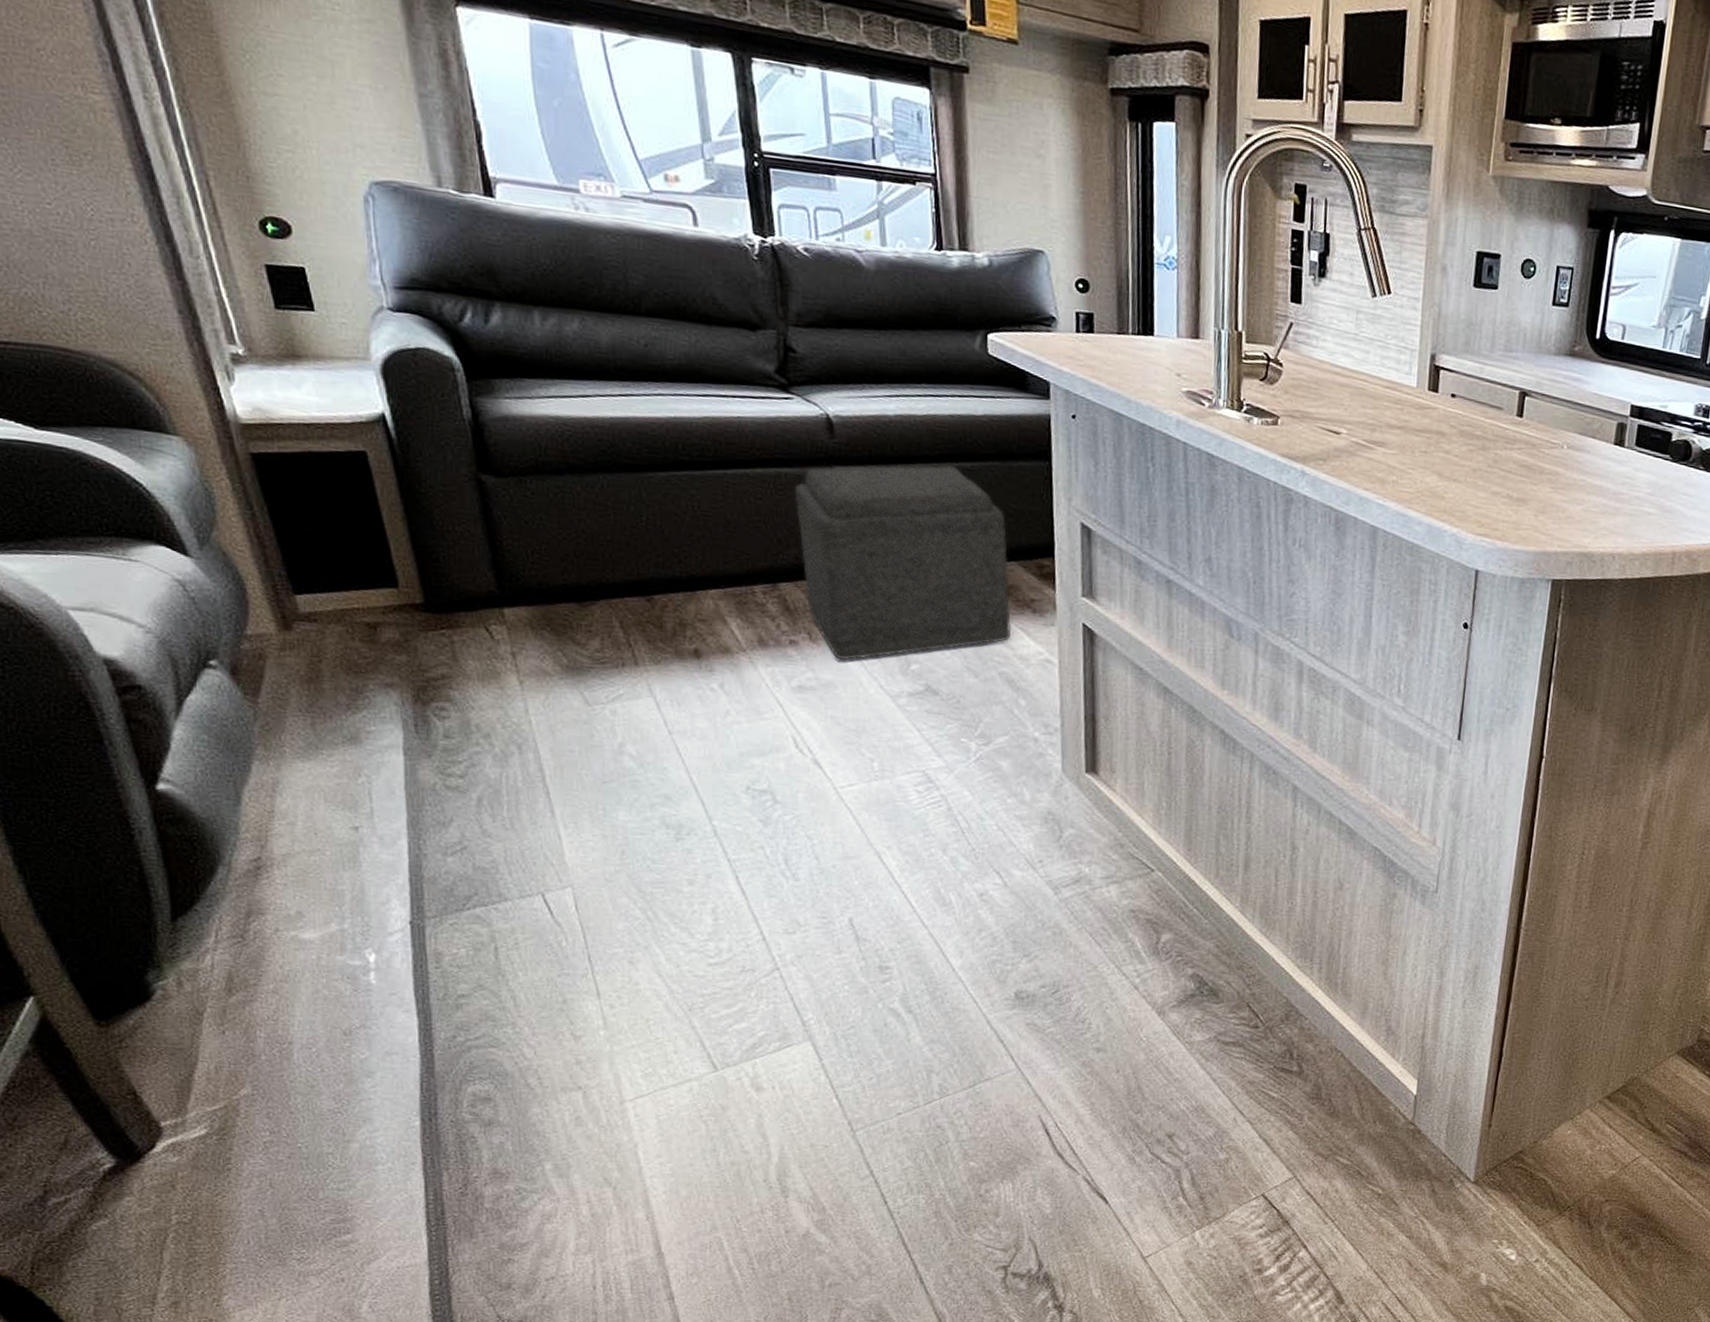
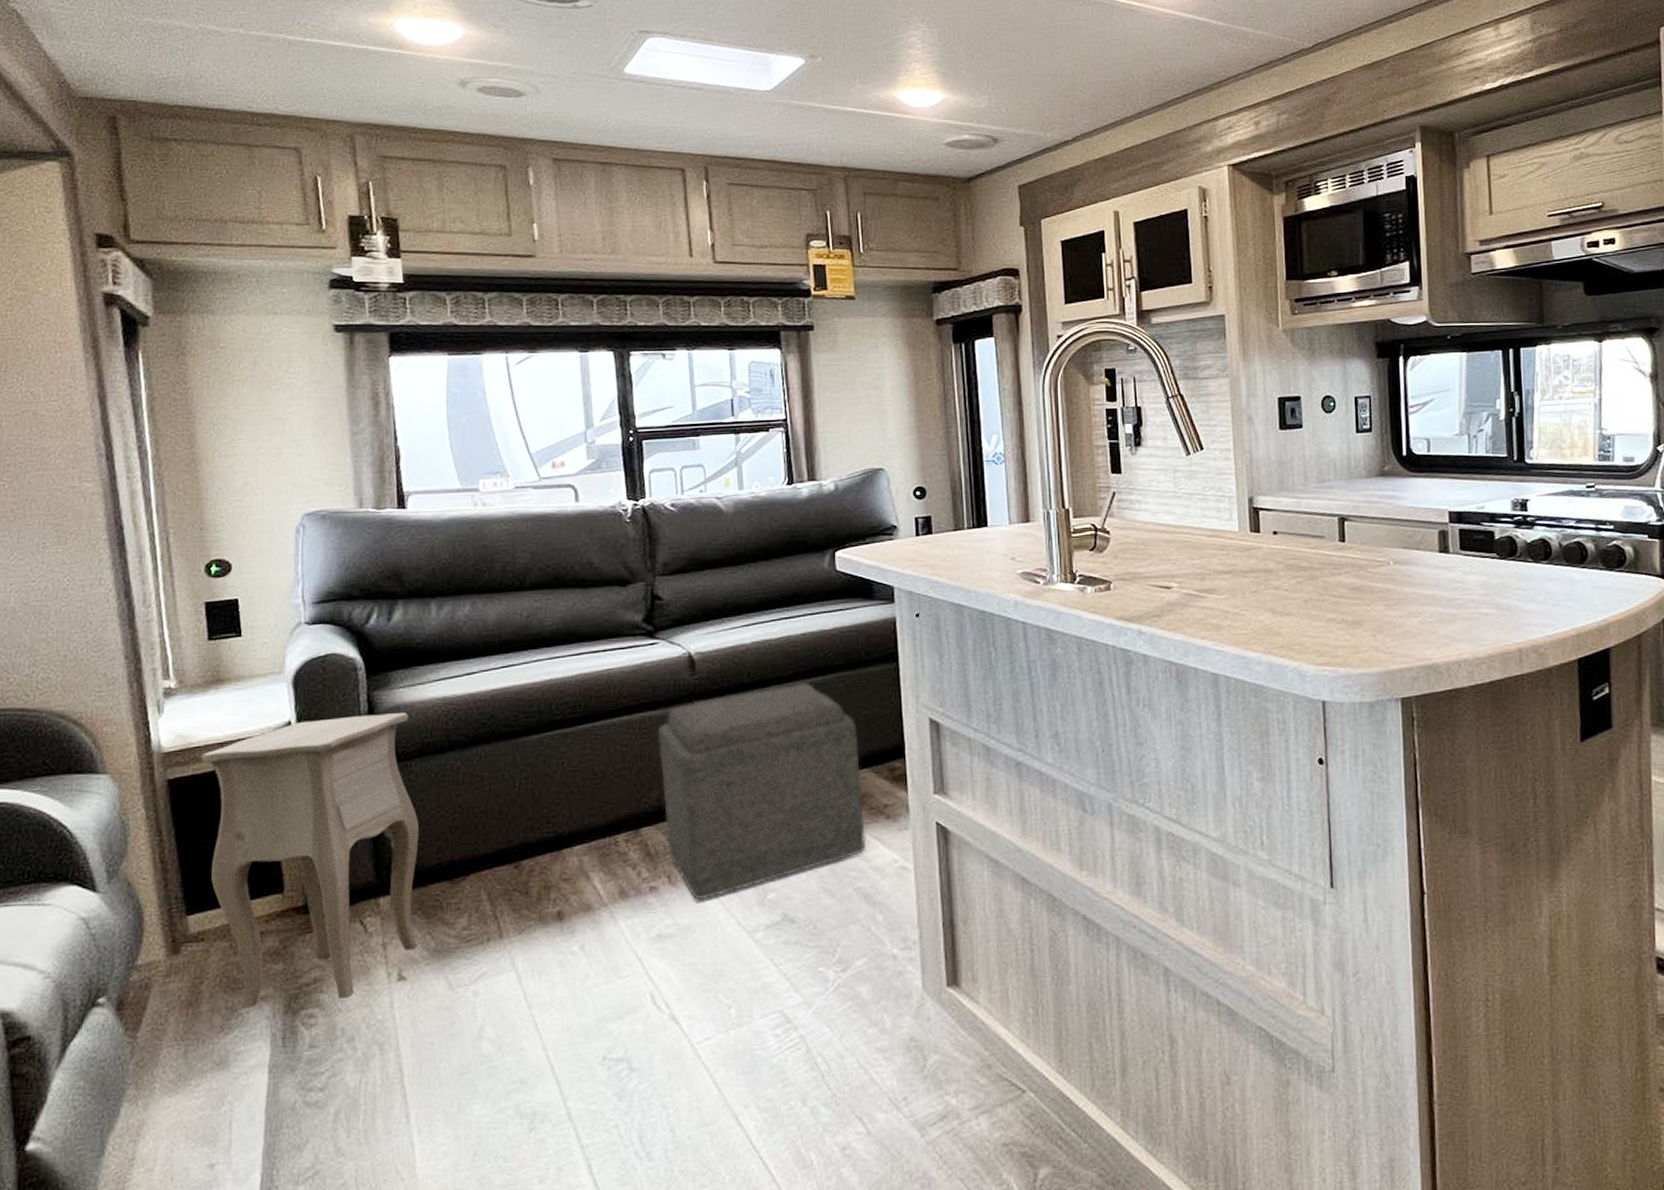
side table: none [285,415,549,698] -> present [201,713,419,1009]

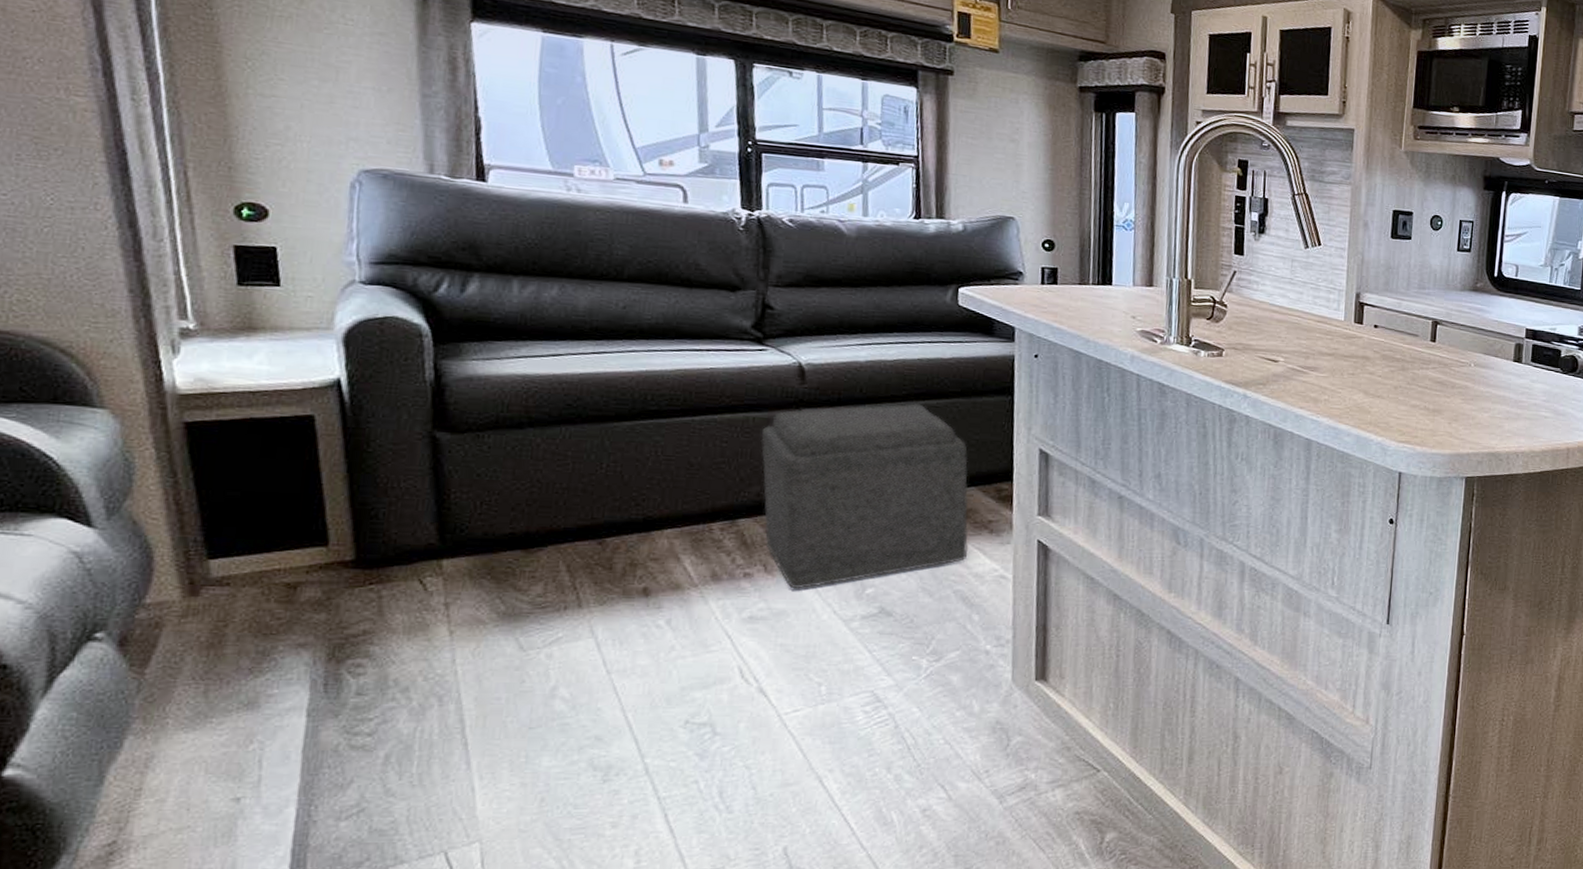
side table: present [201,713,419,1009] -> none [227,380,491,654]

